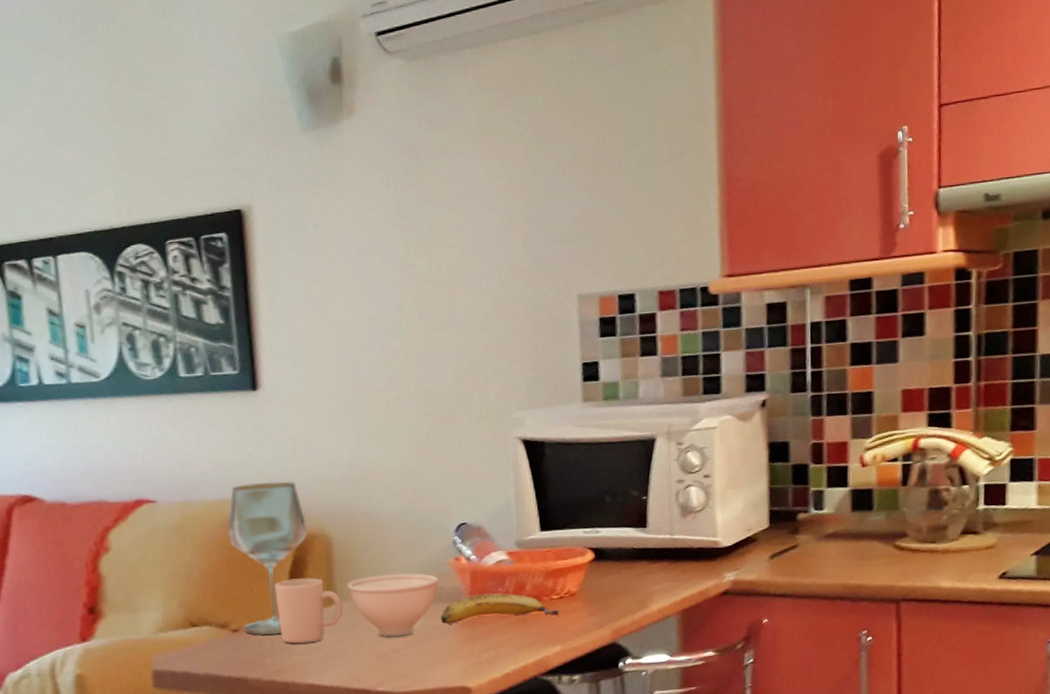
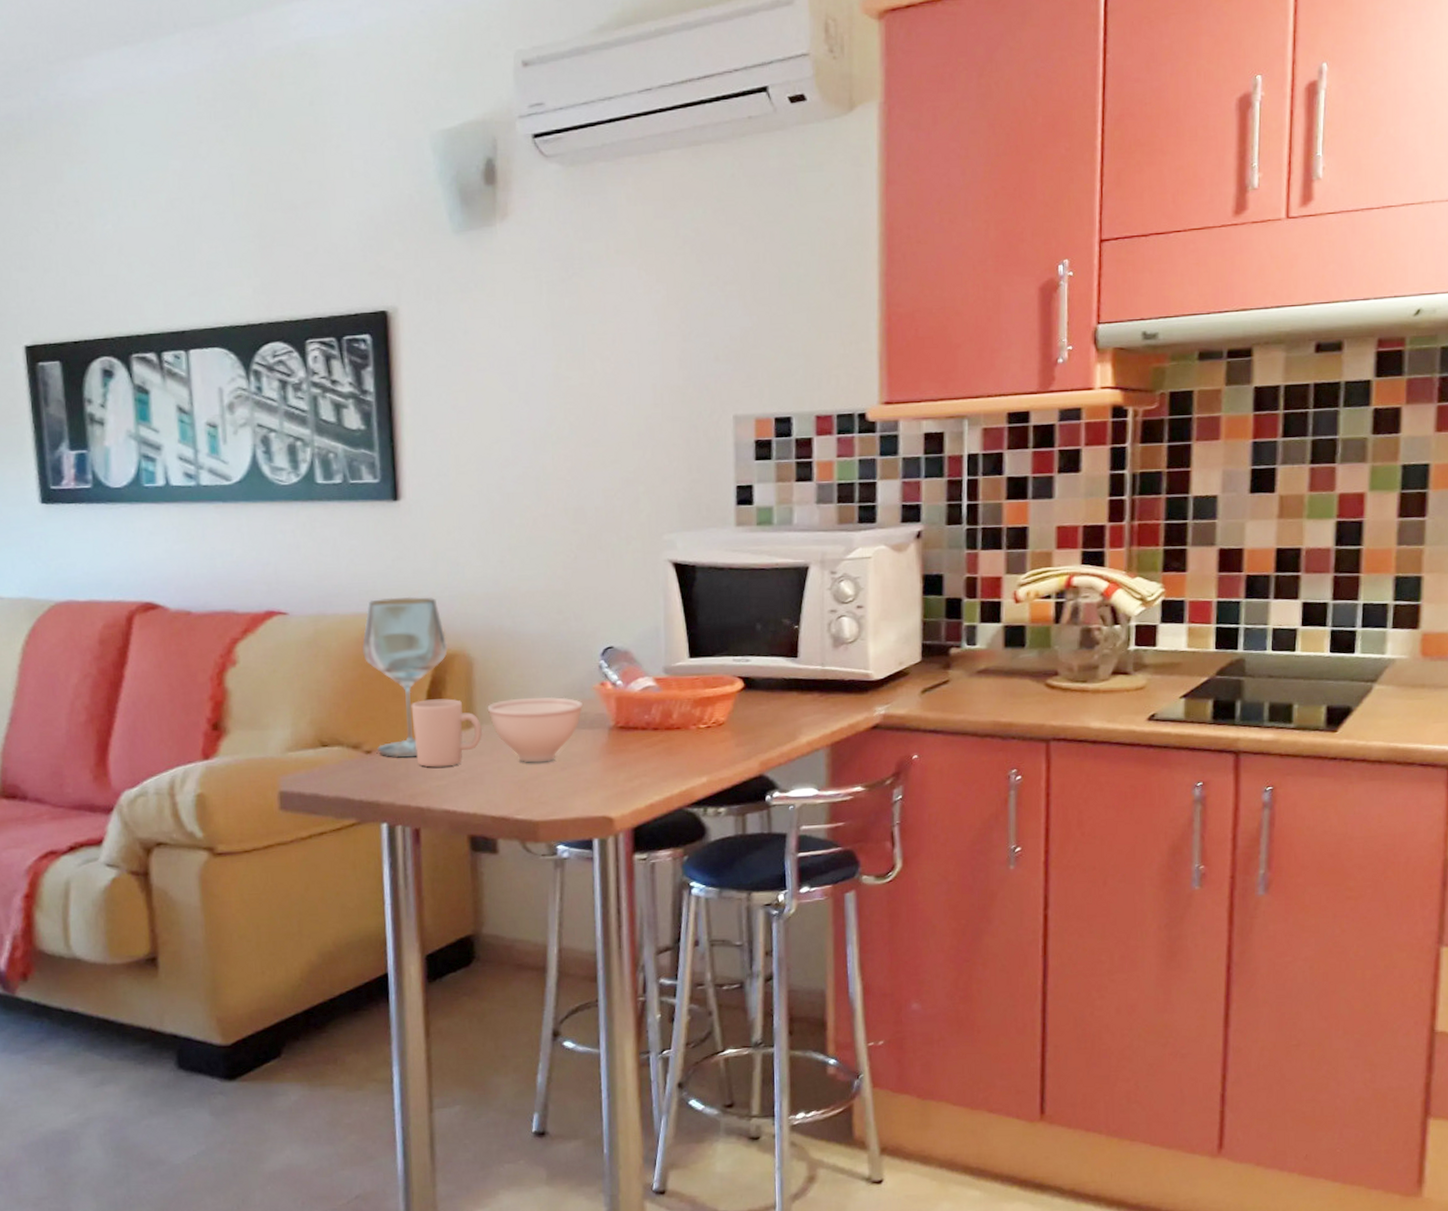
banana: present [440,593,559,625] -> none [583,720,706,752]

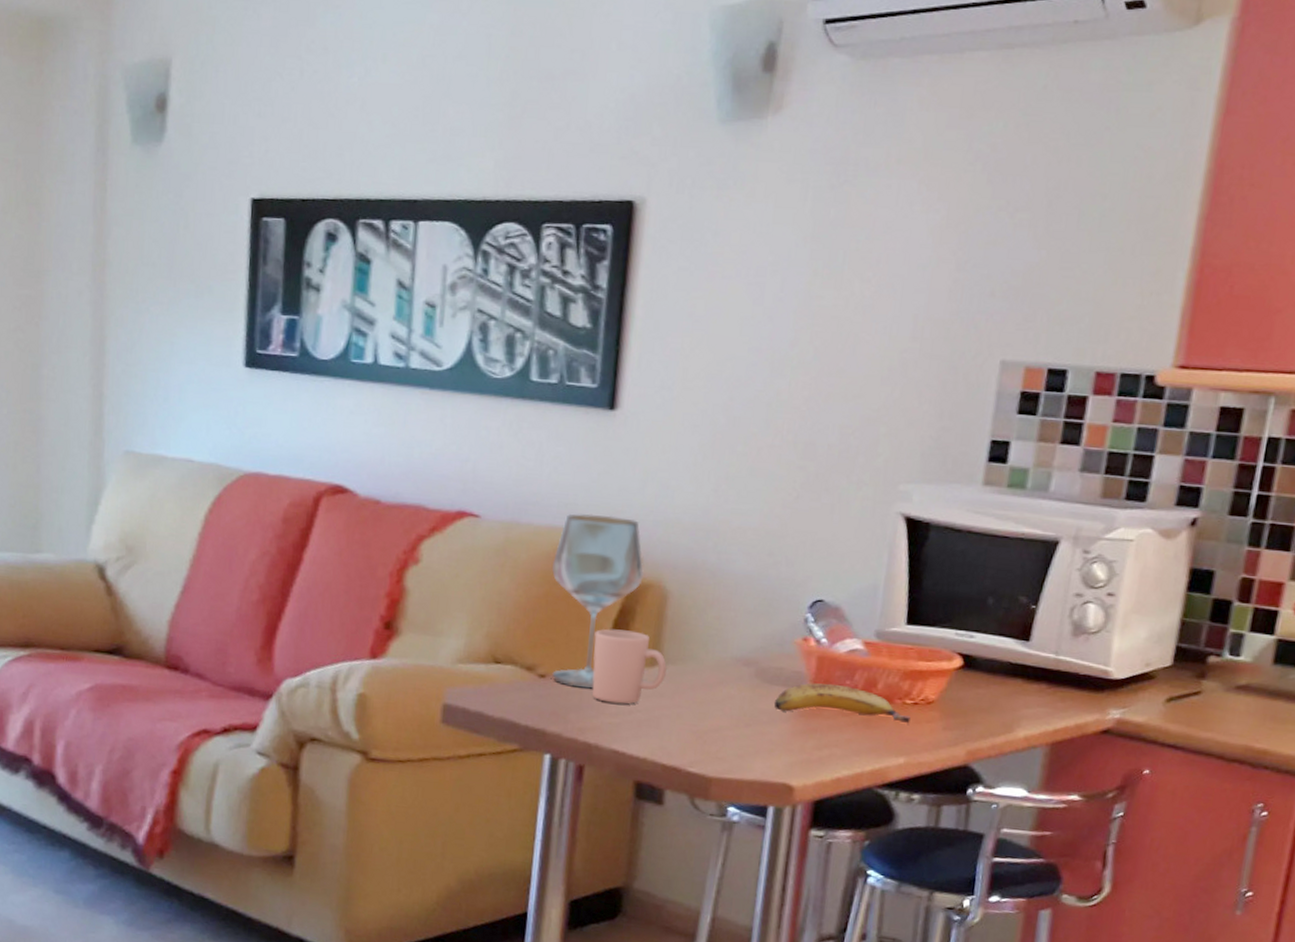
bowl: present [487,696,583,763] -> none [675,640,780,715]
banana: none [583,720,706,752] -> present [773,683,911,724]

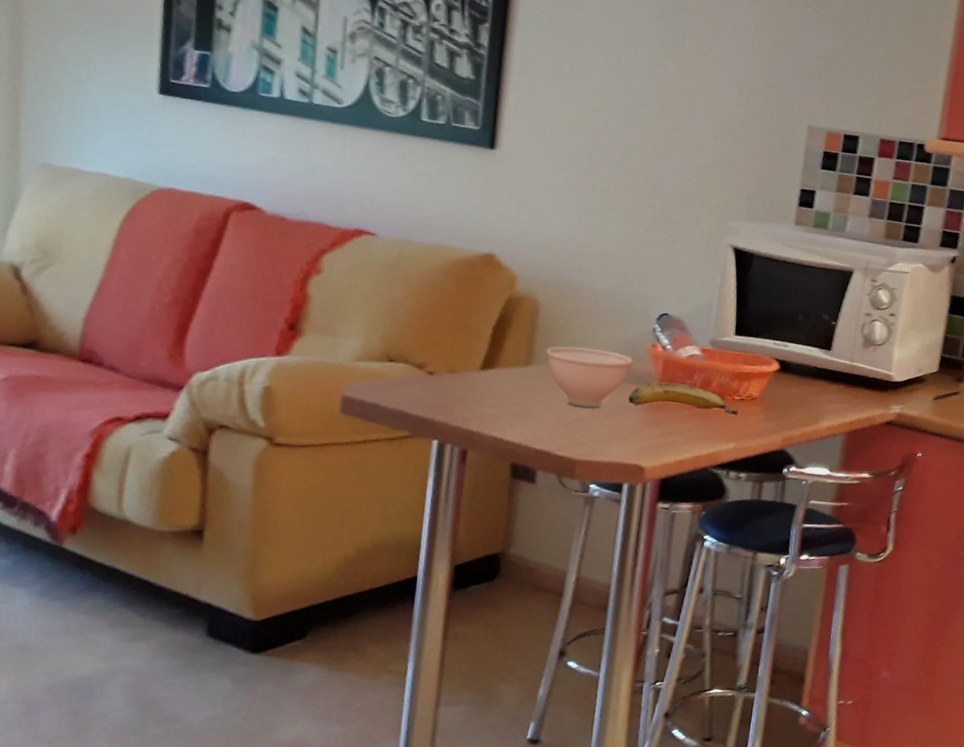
wine glass: present [551,513,644,688] -> none [439,236,519,384]
mug: present [592,629,668,704] -> none [474,334,539,398]
bowl: none [675,640,780,715] -> present [546,345,633,408]

